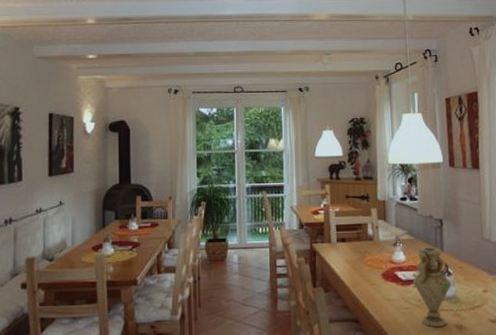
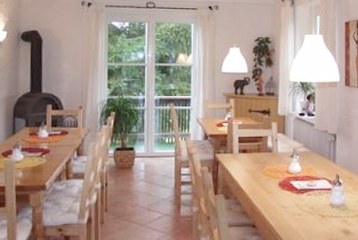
vase: present [413,246,452,327] -> none [307,159,341,231]

